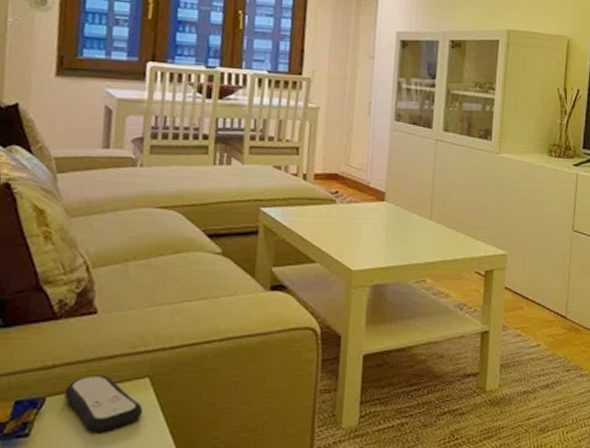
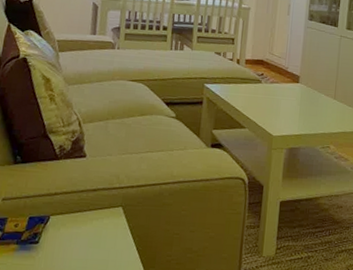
remote control: present [63,375,144,432] -> none [62,202,118,244]

